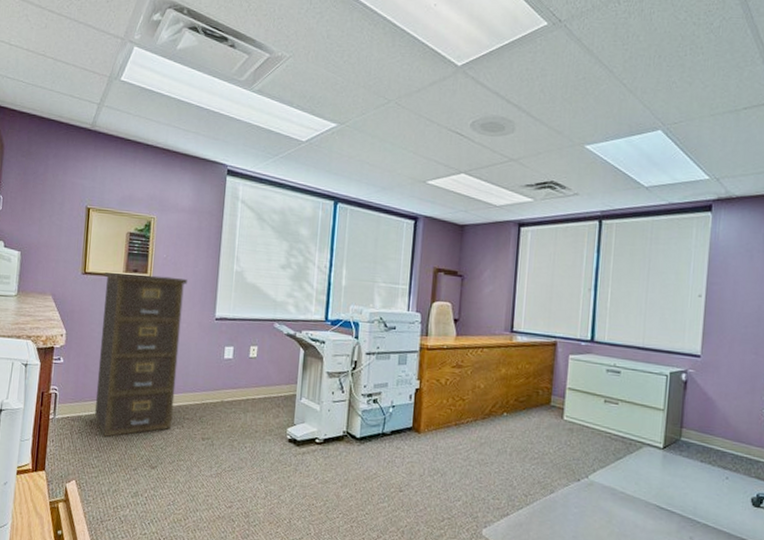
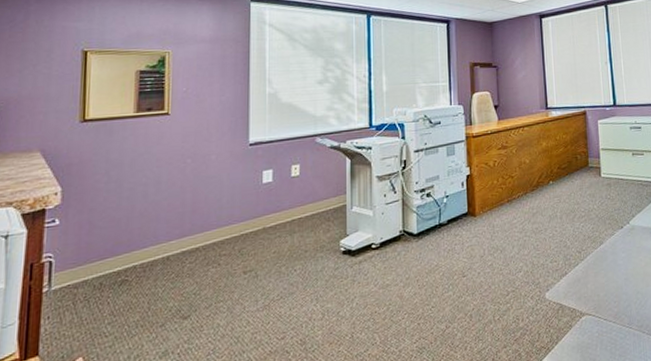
filing cabinet: present [94,271,187,438] -> none [104,109,213,298]

